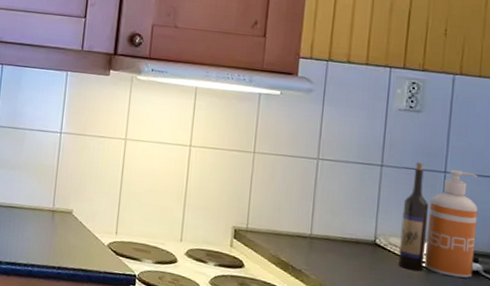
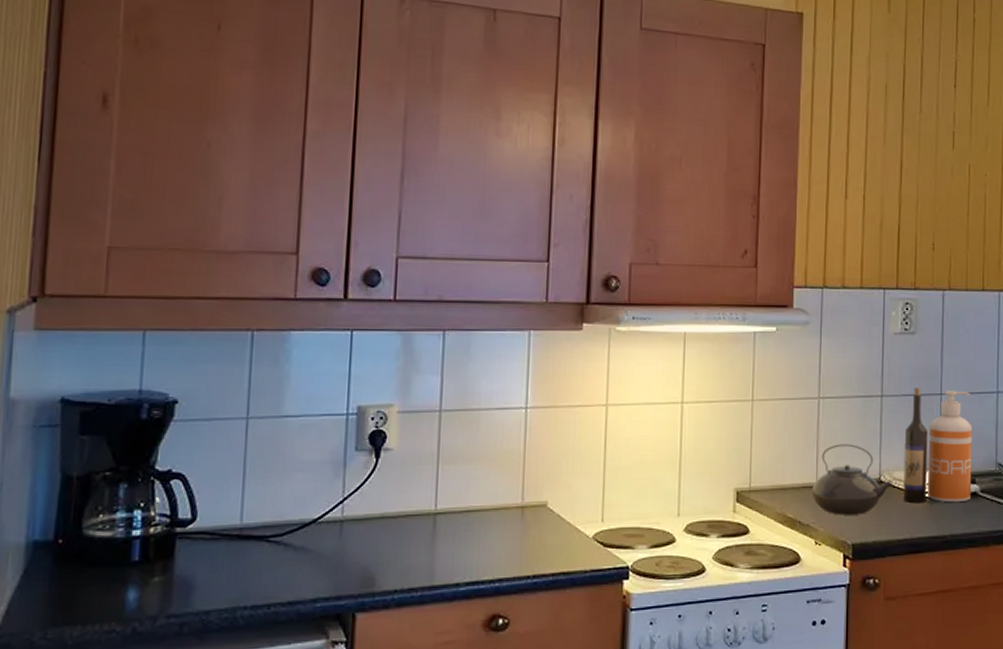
teakettle: none [305,203,389,271] -> present [812,444,893,515]

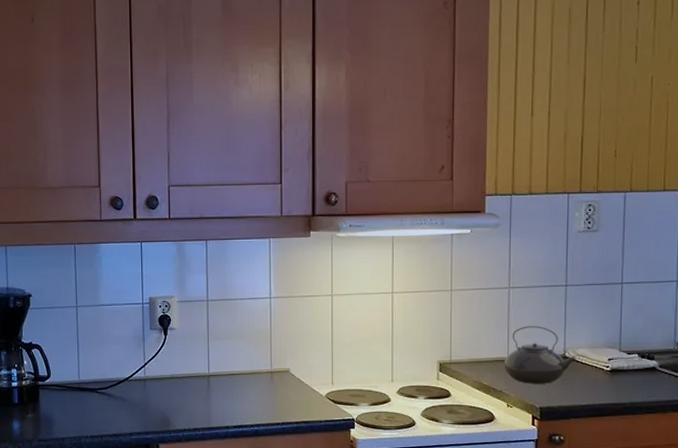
wine bottle: present [903,388,928,503] -> none [586,278,610,375]
soap dispenser: present [928,391,972,503] -> none [609,280,652,376]

